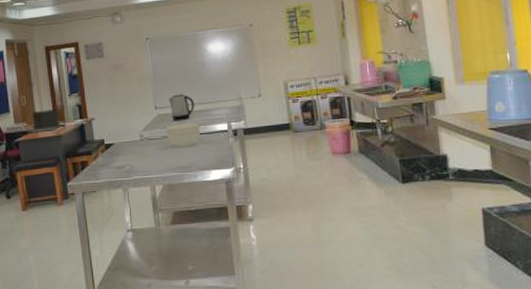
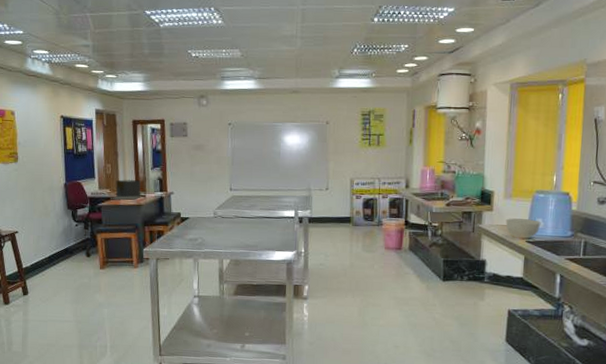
bowl: present [166,122,201,147] -> none [238,206,270,228]
kettle: present [168,94,195,121] -> none [243,179,267,204]
bowl: none [462,103,503,127] -> present [505,218,541,239]

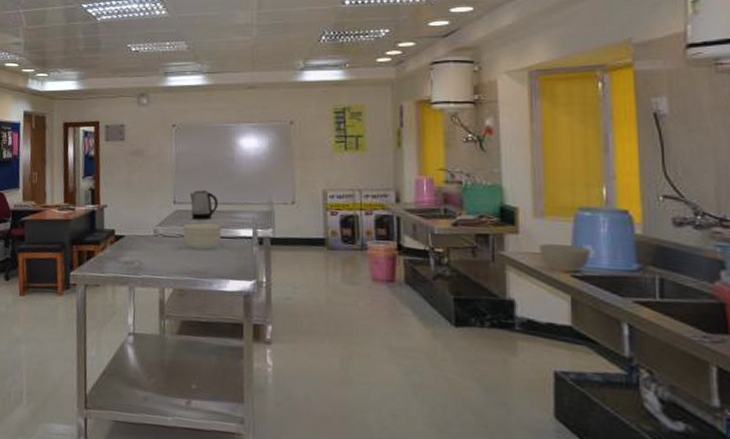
laptop: present [110,179,141,200] -> none [34,190,70,214]
bowl: none [238,206,270,228] -> present [183,223,222,250]
kettle: none [243,179,267,204] -> present [189,190,219,221]

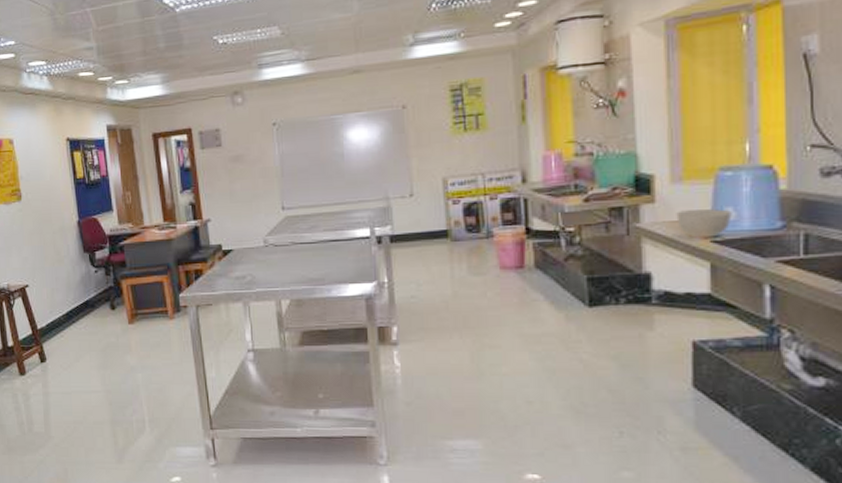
bowl: present [183,223,222,250] -> none [295,227,337,256]
kettle: present [189,190,219,221] -> none [298,192,331,225]

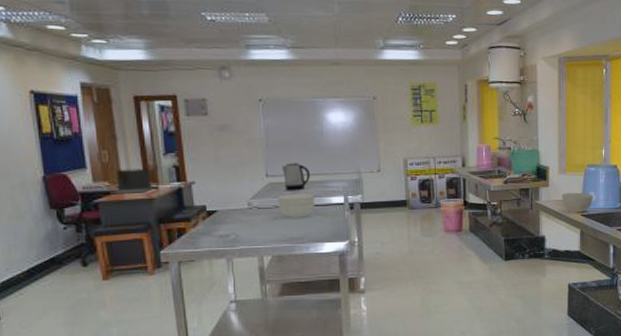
laptop: none [133,208,171,236] -> present [109,169,152,195]
bowl: none [295,227,337,256] -> present [278,194,315,218]
kettle: none [298,192,331,225] -> present [281,163,311,191]

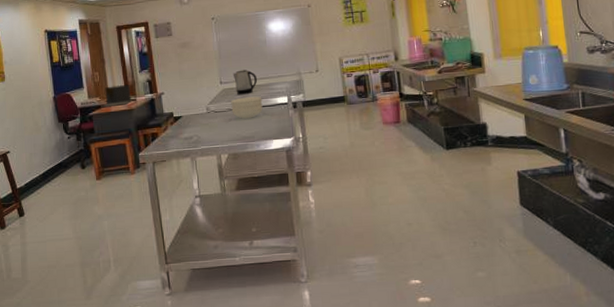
bowl: present [561,193,594,213] -> none [499,76,536,98]

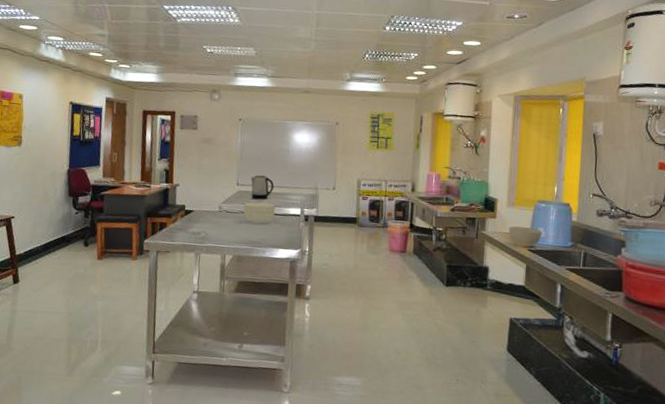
laptop: present [100,85,132,108] -> none [113,169,147,190]
bowl: none [499,76,536,98] -> present [508,226,543,248]

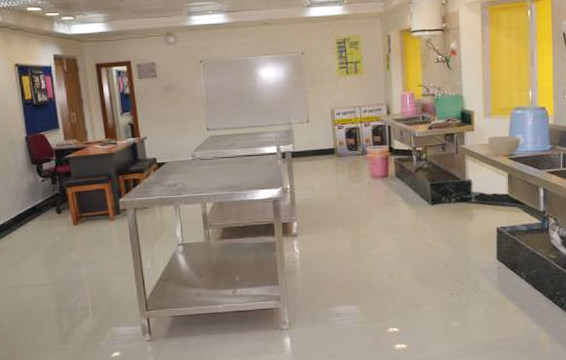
bowl: present [243,202,276,224] -> none [218,145,251,167]
kettle: present [250,175,275,200] -> none [220,117,246,143]

